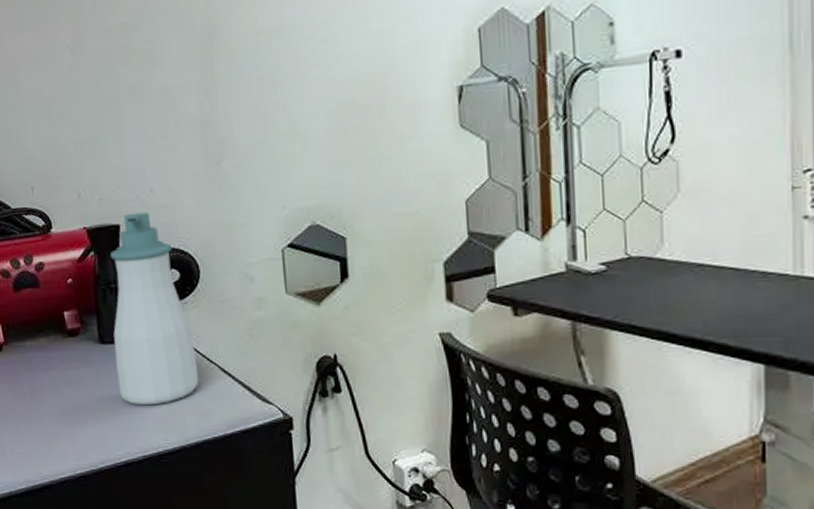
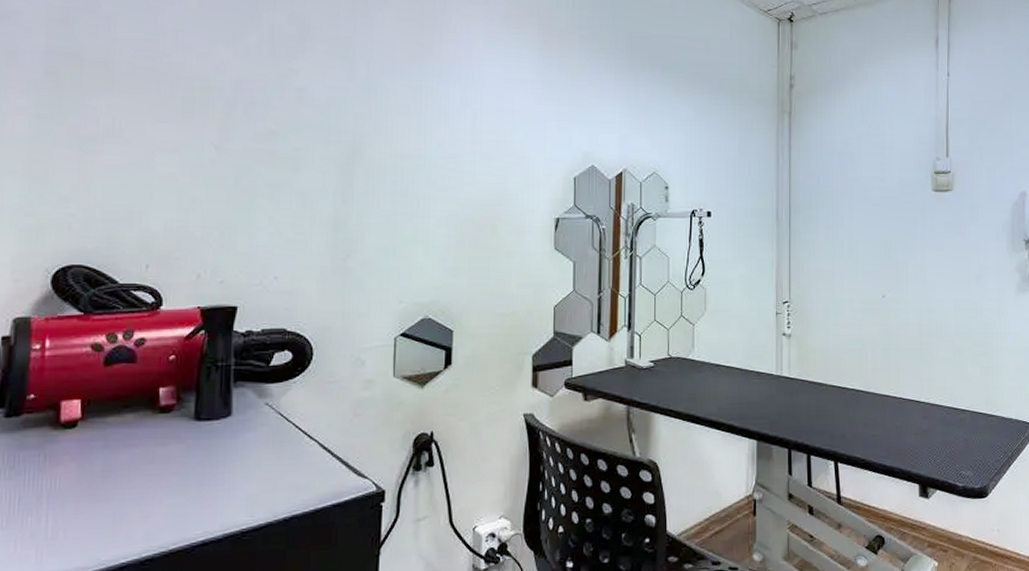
soap bottle: present [111,212,199,406] -> none [208,297,297,483]

